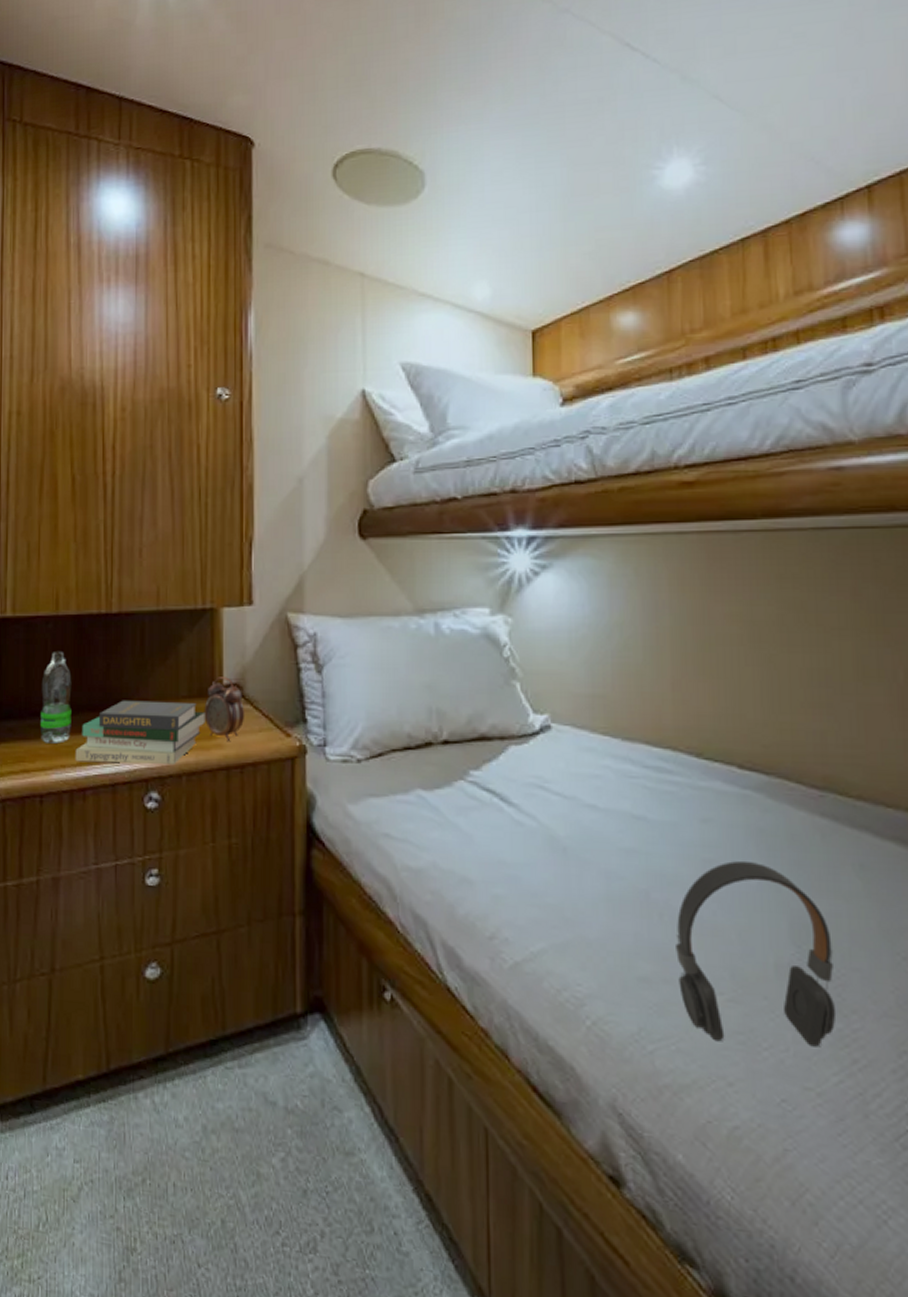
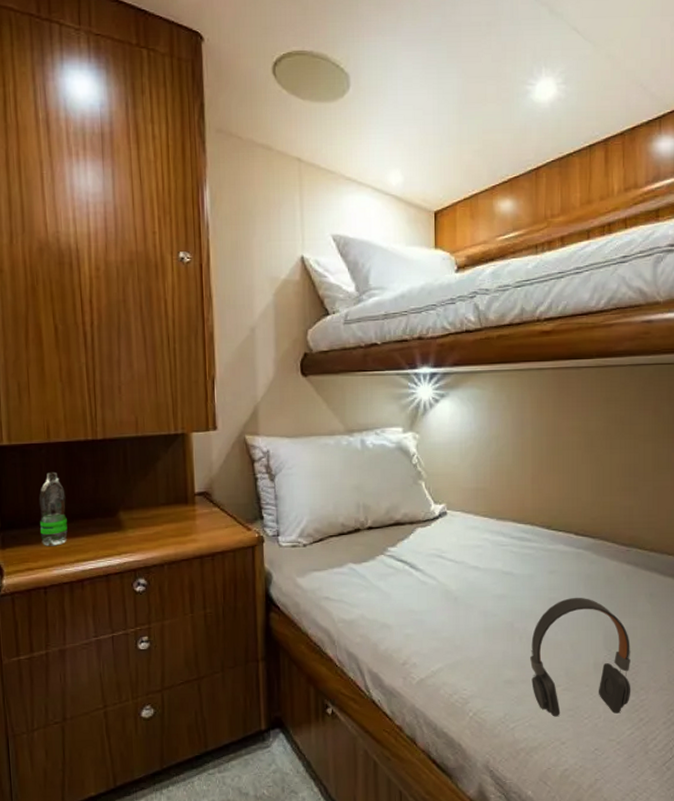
books: present [75,700,205,766] -> none [72,508,181,559]
alarm clock: present [204,677,245,741] -> none [180,487,214,536]

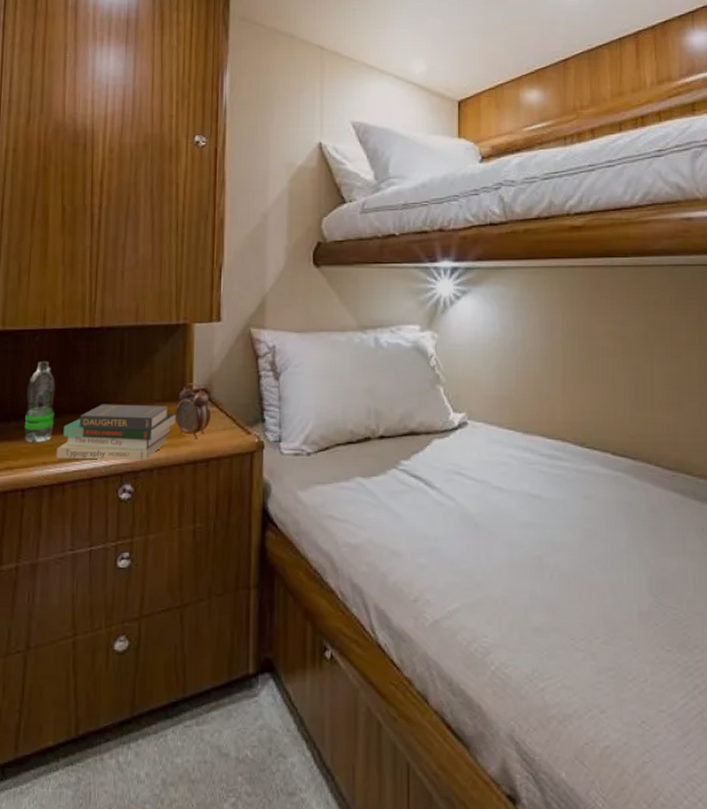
books: none [72,508,181,559] -> present [56,404,176,461]
alarm clock: none [180,487,214,536] -> present [175,383,212,438]
headphones: present [530,597,631,717] -> none [562,529,683,677]

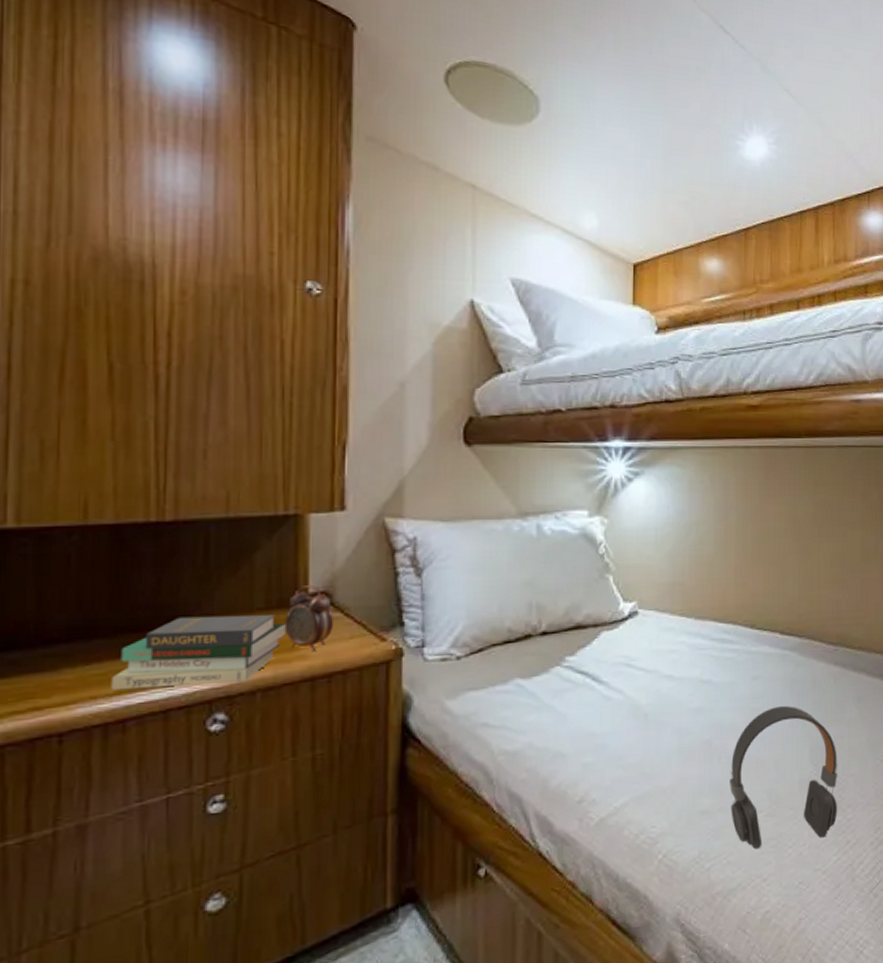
bottle: present [24,361,57,444] -> none [58,567,109,675]
headphones: none [562,529,683,677] -> present [730,705,838,849]

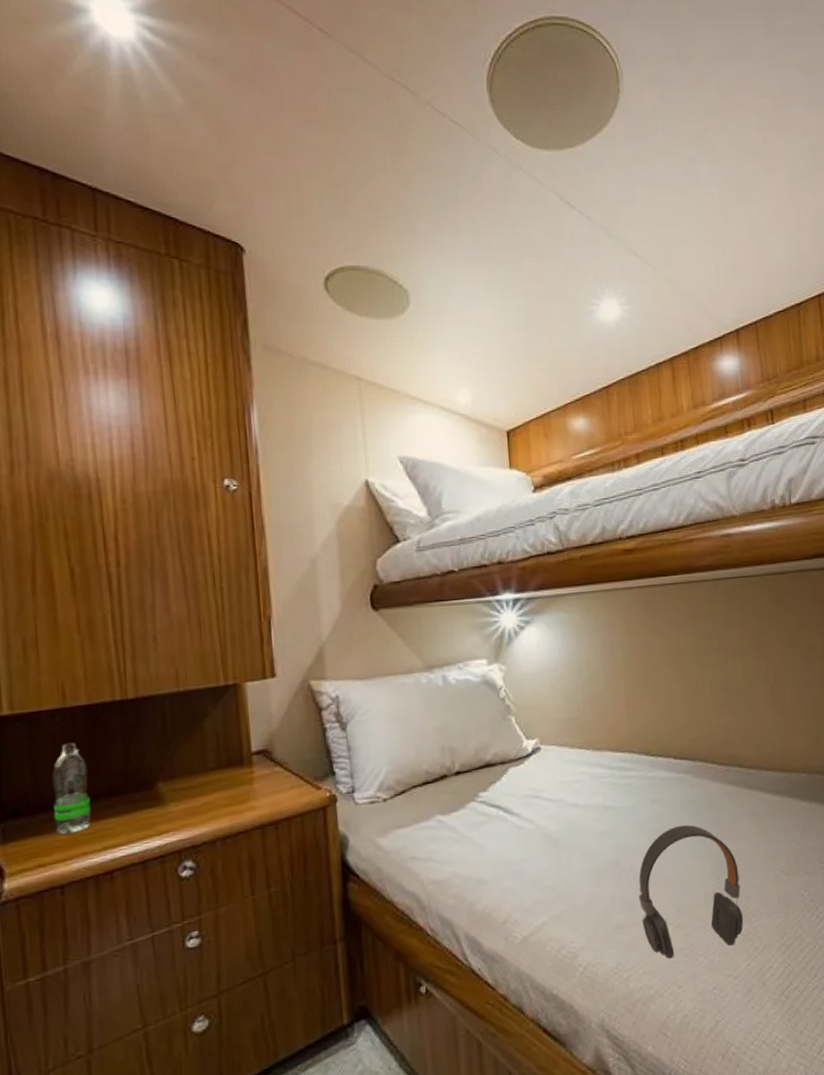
bottle: none [58,567,109,675] -> present [51,743,91,836]
books: present [111,615,286,691] -> none [97,773,236,847]
alarm clock: present [284,585,335,651] -> none [234,745,276,802]

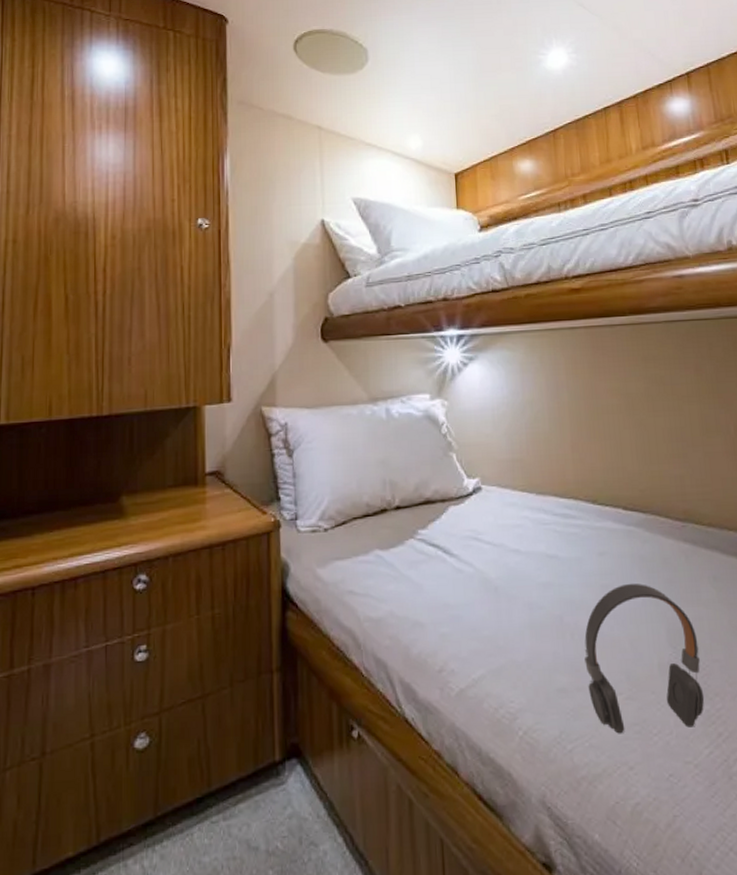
bottle: present [51,743,91,836] -> none [32,453,65,540]

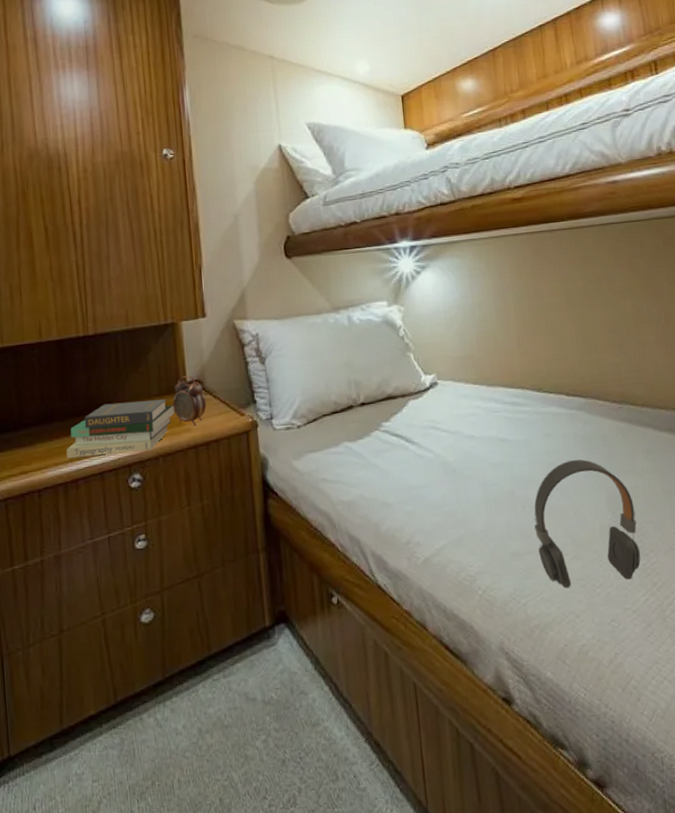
books: none [67,491,190,553] -> present [66,399,175,459]
alarm clock: none [188,466,226,522] -> present [172,375,207,425]

